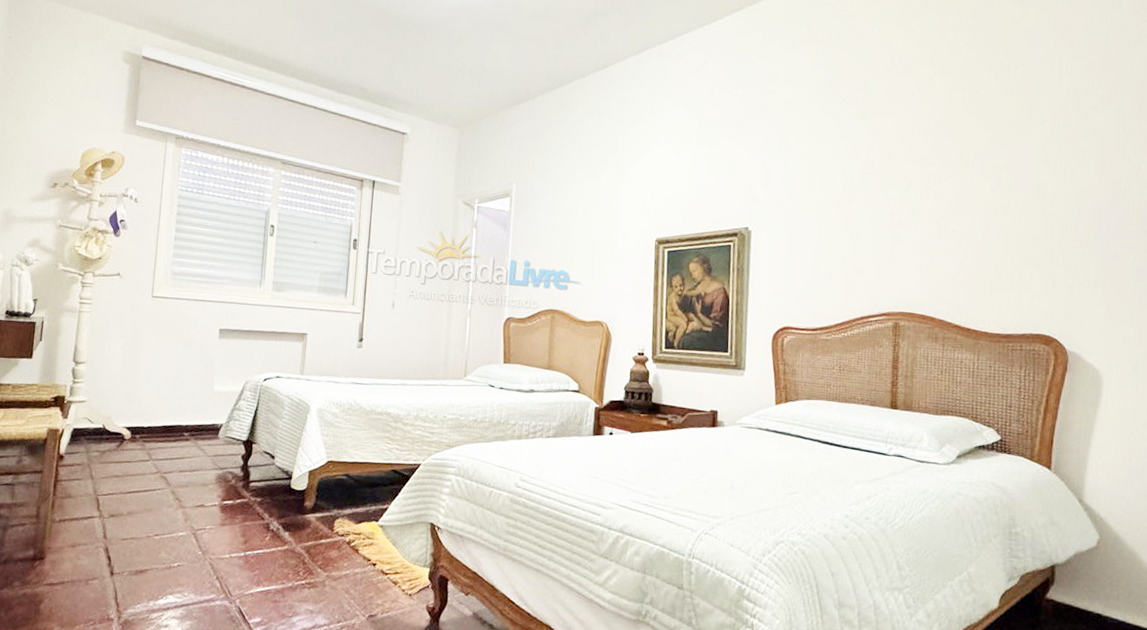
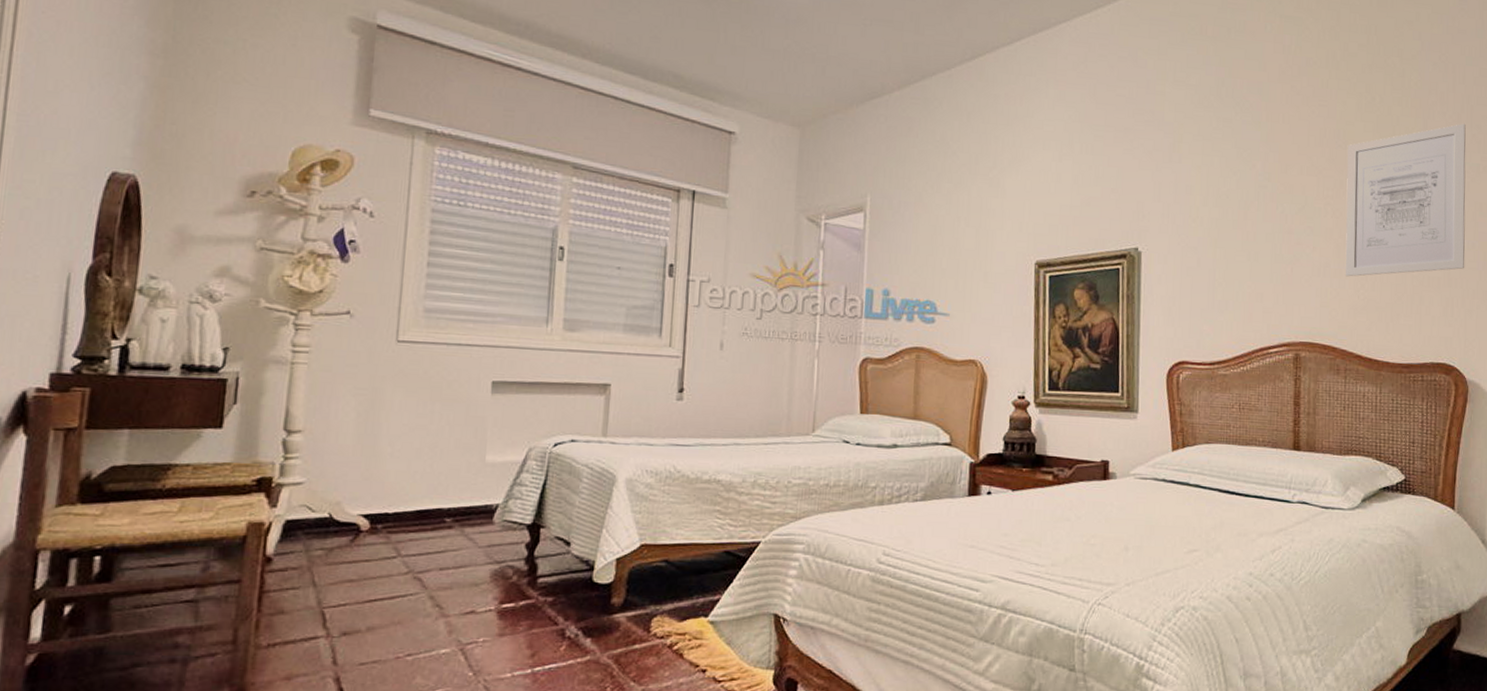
wall art: none [946,112,1072,254] -> present [1345,123,1466,277]

